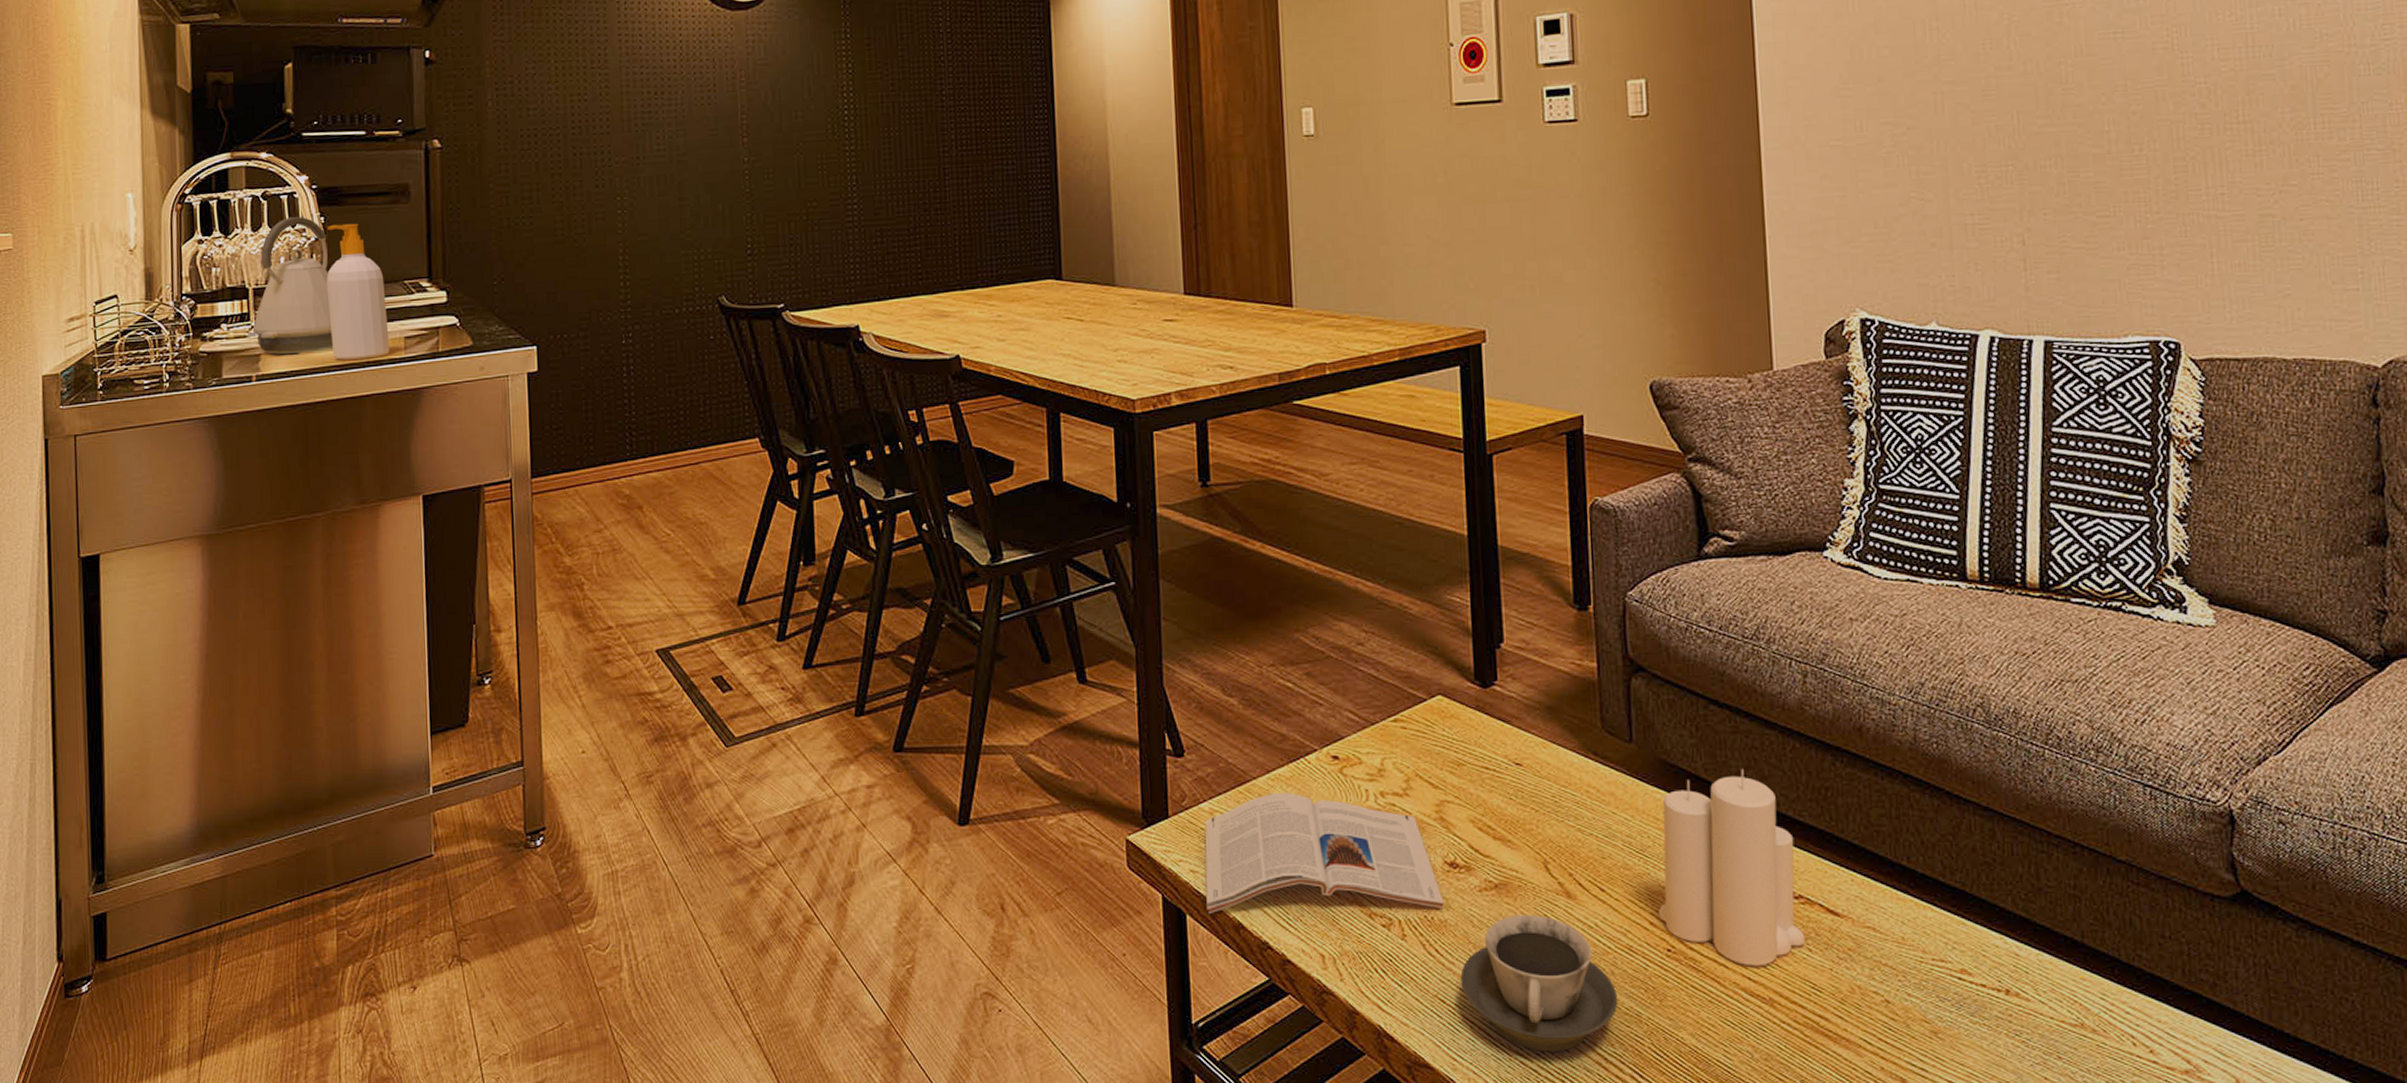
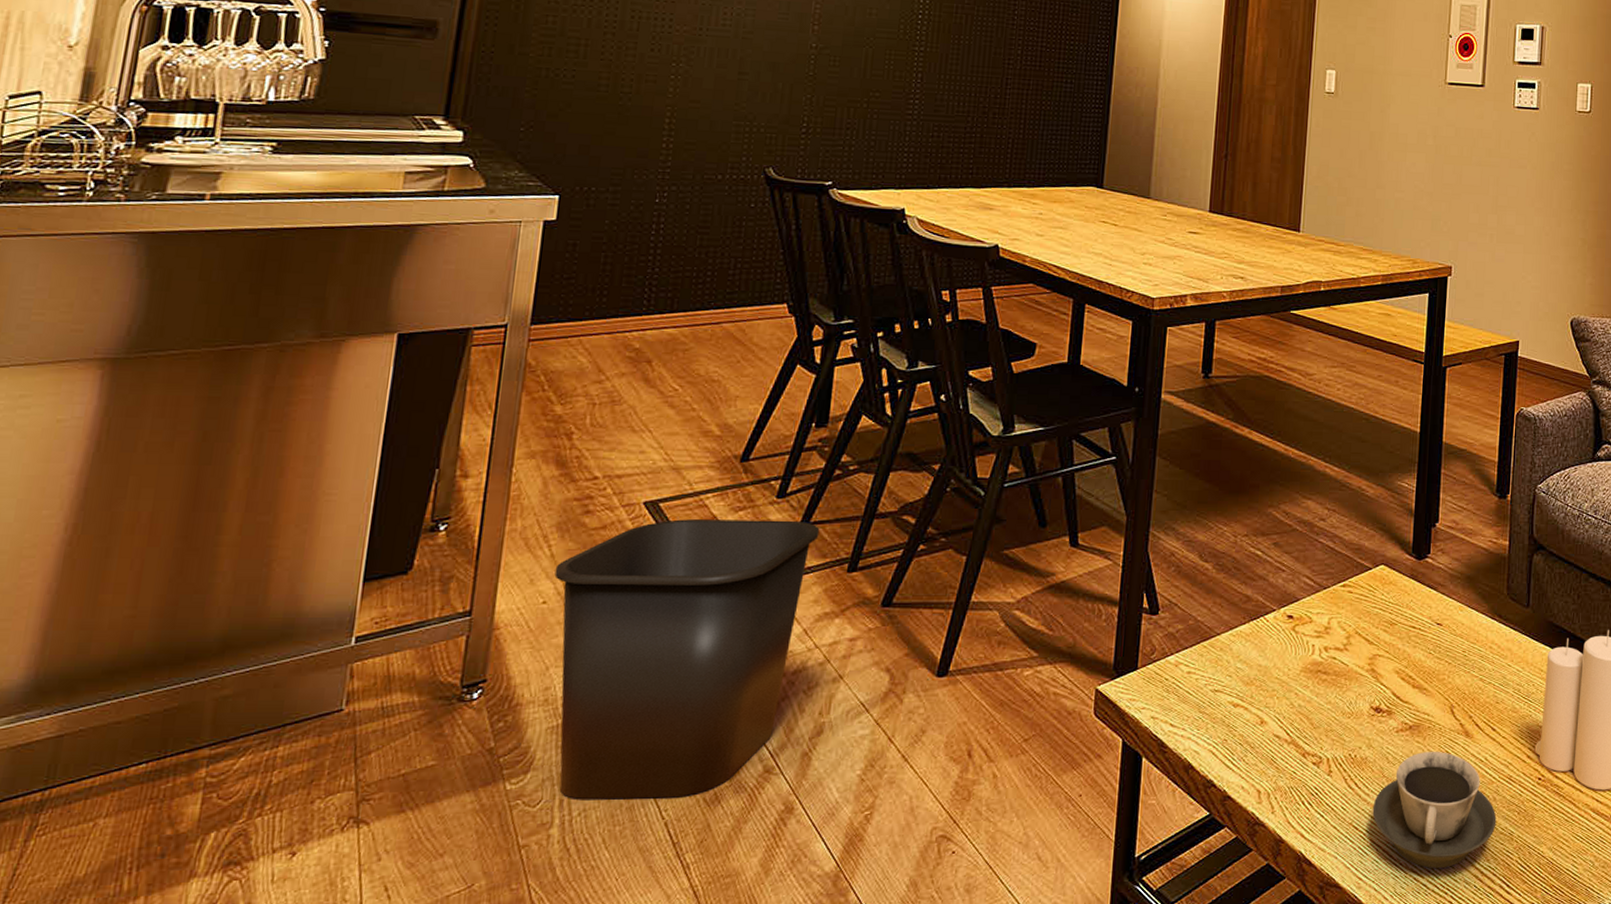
kettle: present [252,216,334,355] -> none [215,35,329,177]
soap bottle: present [326,223,390,360] -> none [313,50,391,190]
waste bin: none [588,664,823,946] -> present [554,519,820,800]
magazine: present [1205,792,1444,915] -> none [1162,647,1367,757]

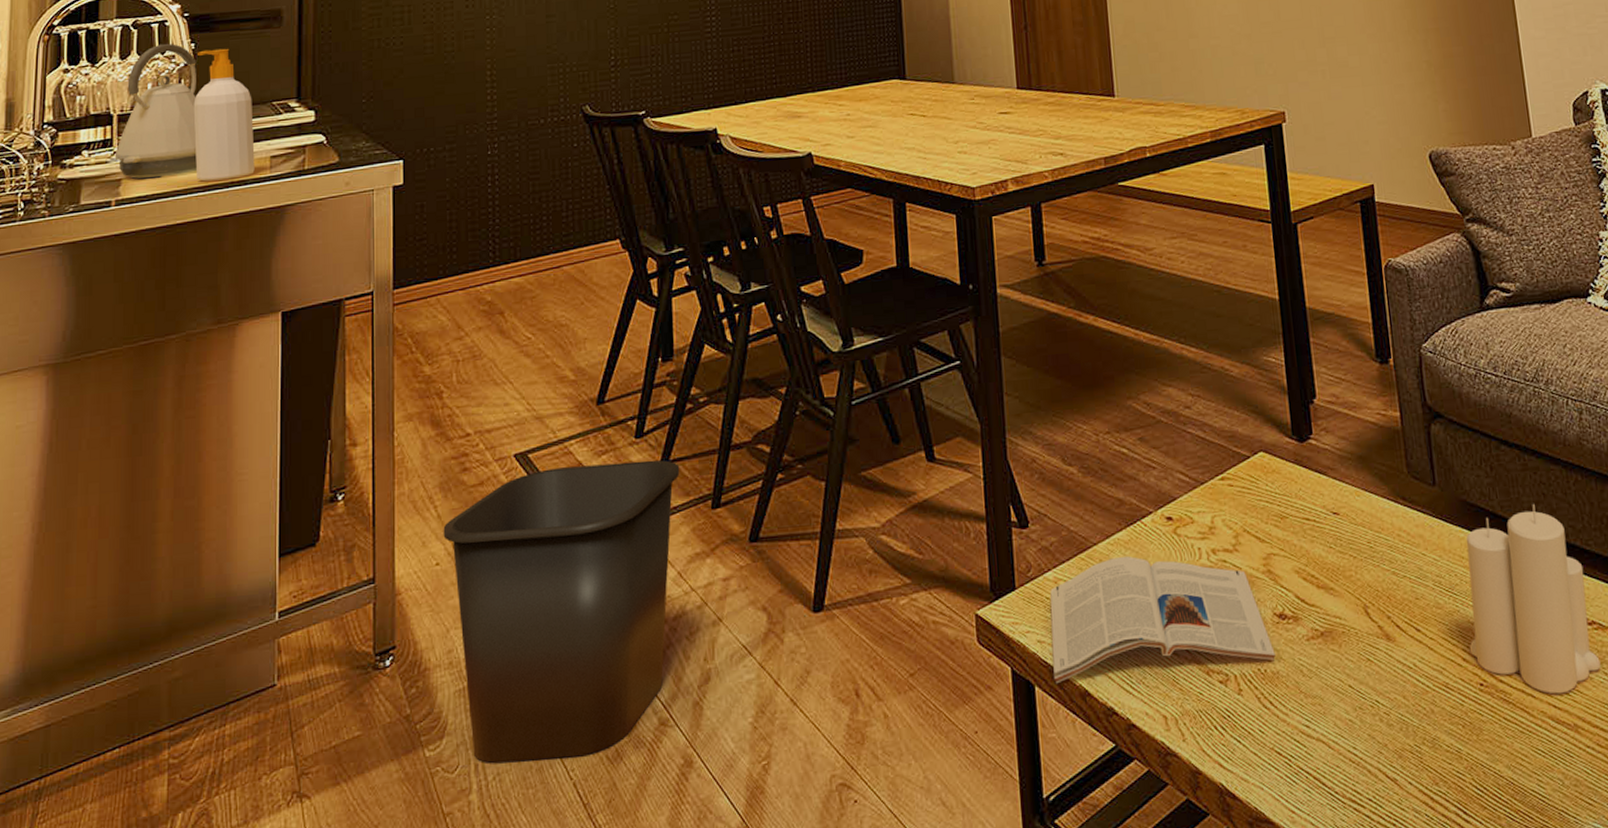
kettle: none [215,35,329,177] -> present [115,43,198,179]
soap bottle: none [313,50,391,190] -> present [193,48,255,182]
magazine: none [1162,647,1367,757] -> present [1050,555,1276,684]
cup: present [1372,752,1497,869] -> none [1294,659,1440,797]

